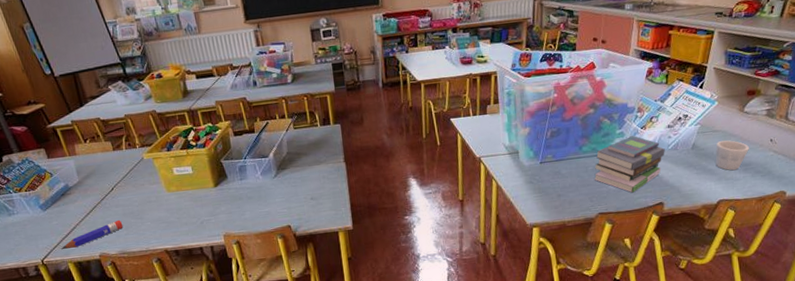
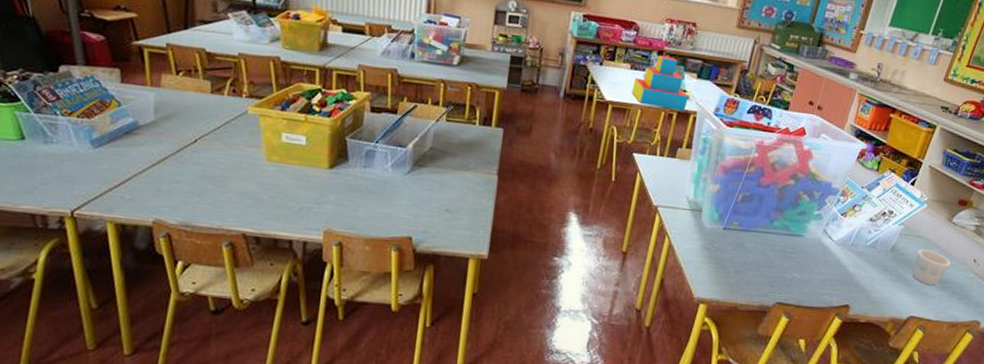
pencil: present [61,219,123,249] -> none [103,181,197,205]
toy blocks: none [437,31,487,77] -> present [632,55,689,111]
books: present [595,135,665,193] -> none [780,220,863,287]

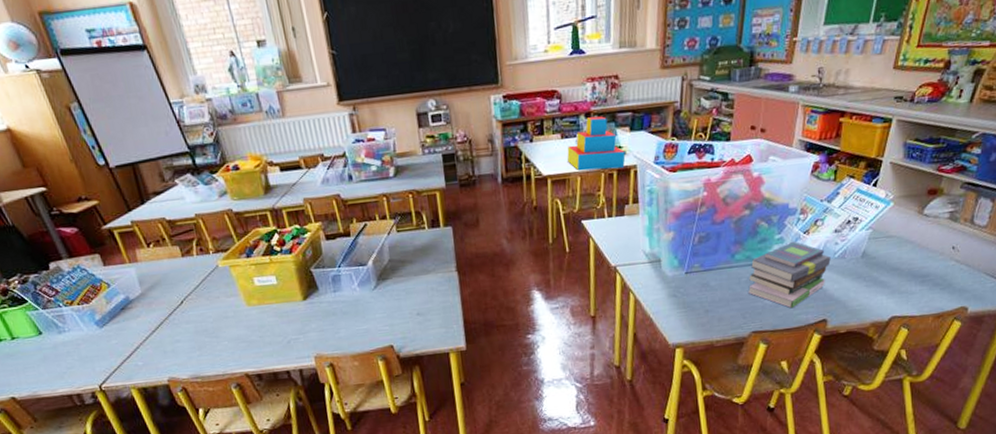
books: none [780,220,863,287] -> present [748,241,831,309]
cup: present [912,248,951,286] -> none [888,247,927,283]

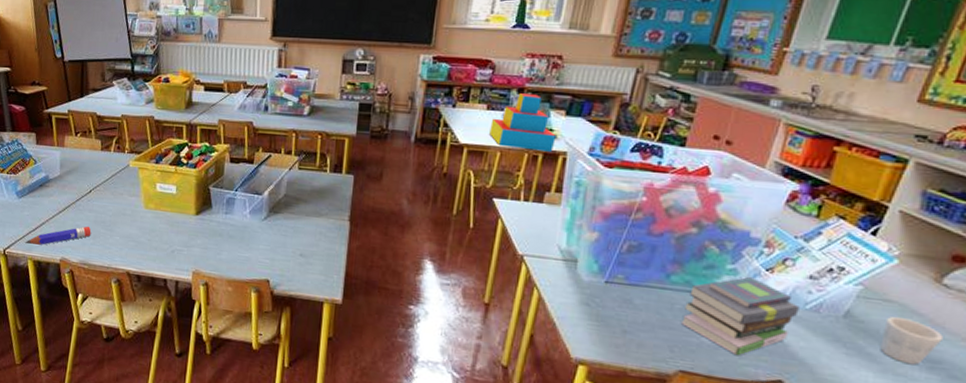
pencil: none [122,338,196,373] -> present [25,226,91,245]
cup: none [888,247,927,283] -> present [880,316,943,365]

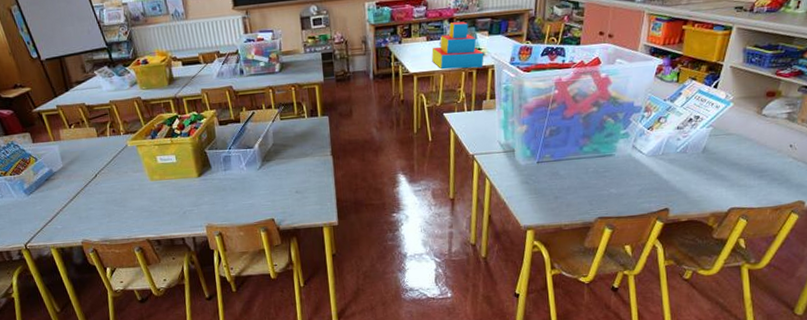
pencil: present [25,226,91,245] -> none [44,207,106,234]
books: present [682,276,800,356] -> none [595,136,673,198]
cup: present [880,316,943,365] -> none [728,144,766,177]

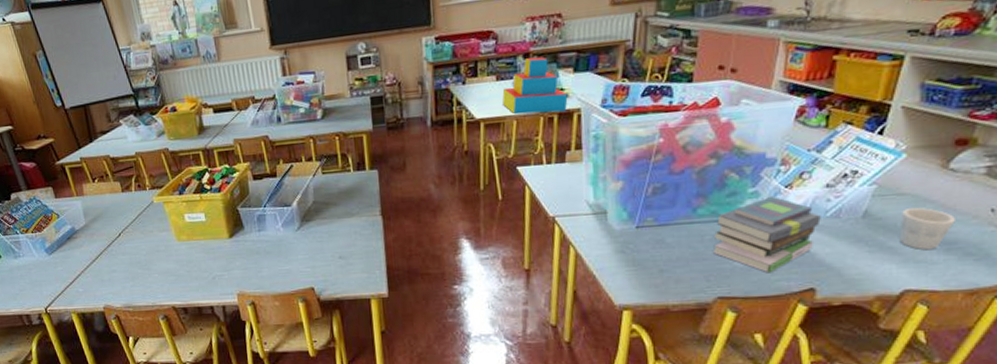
books: none [595,136,673,198] -> present [713,195,821,274]
cup: none [728,144,766,177] -> present [899,207,955,251]

